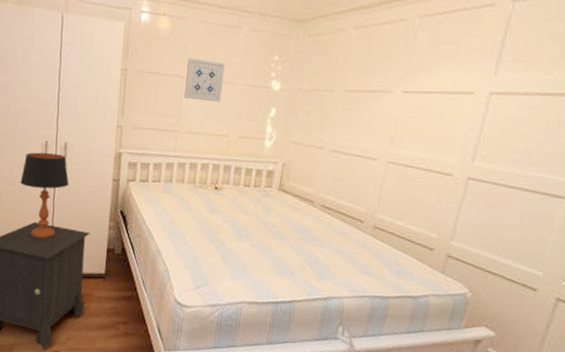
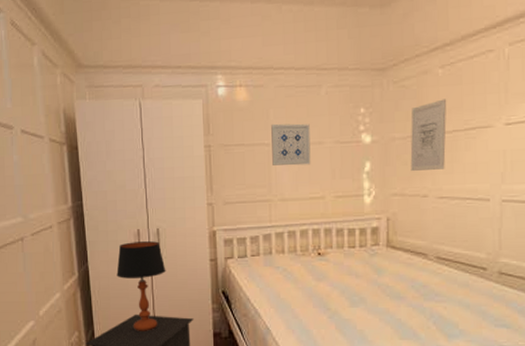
wall art: none [311,59,355,125] -> present [410,99,447,172]

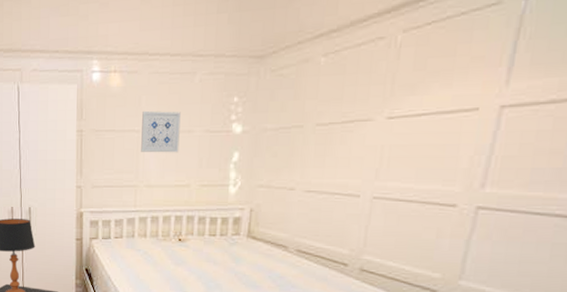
wall art: present [410,99,447,172] -> none [280,89,327,164]

